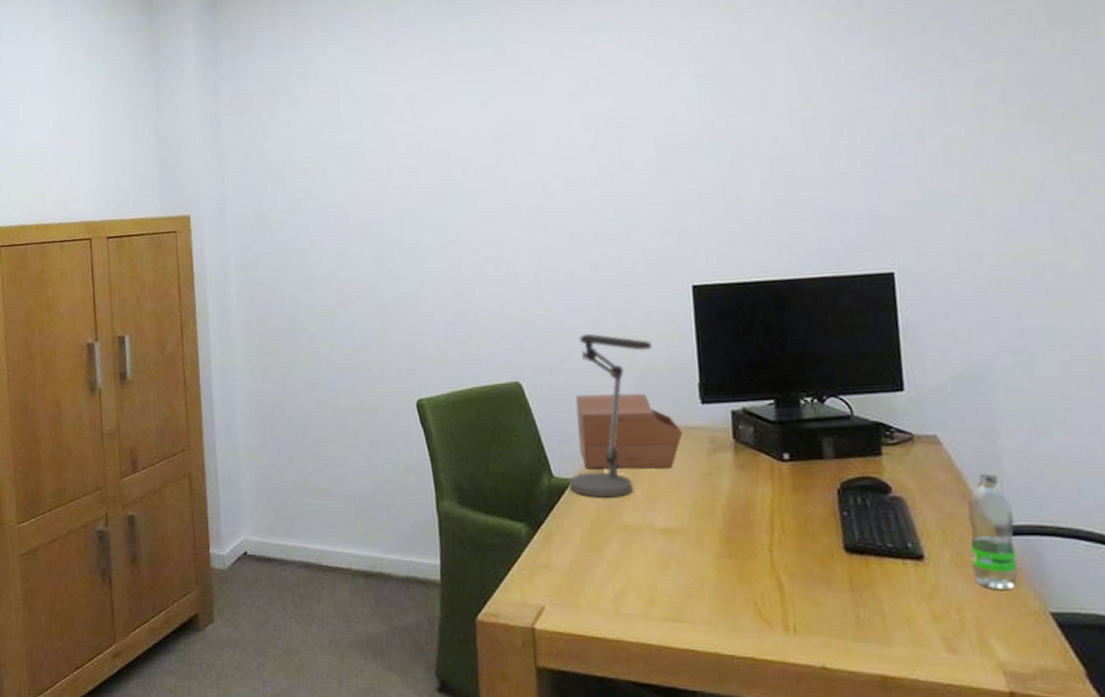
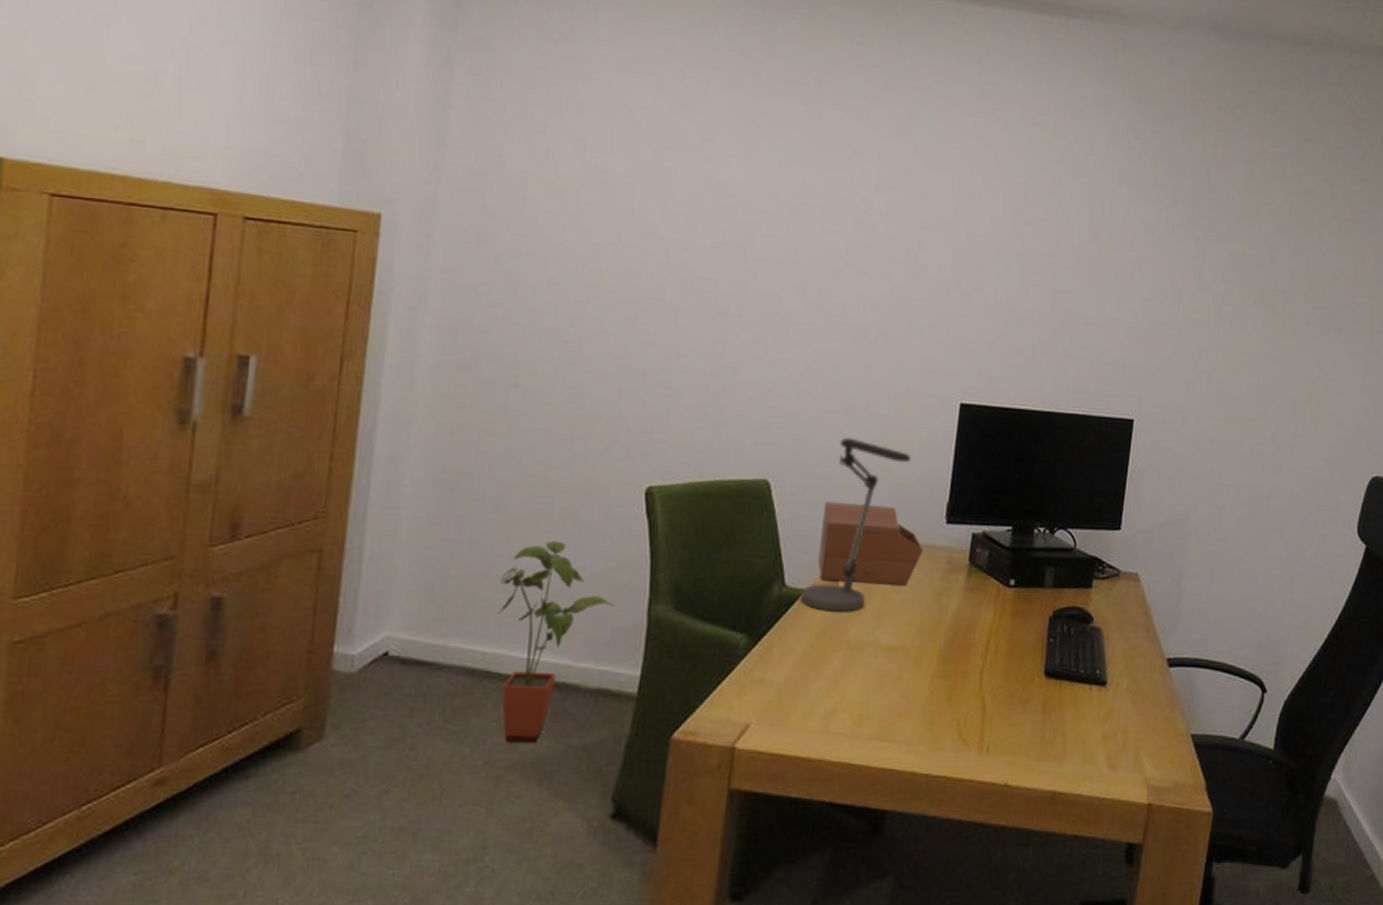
house plant: none [317,452,409,625] -> present [496,540,615,744]
bottle: present [968,474,1018,591] -> none [1141,611,1182,715]

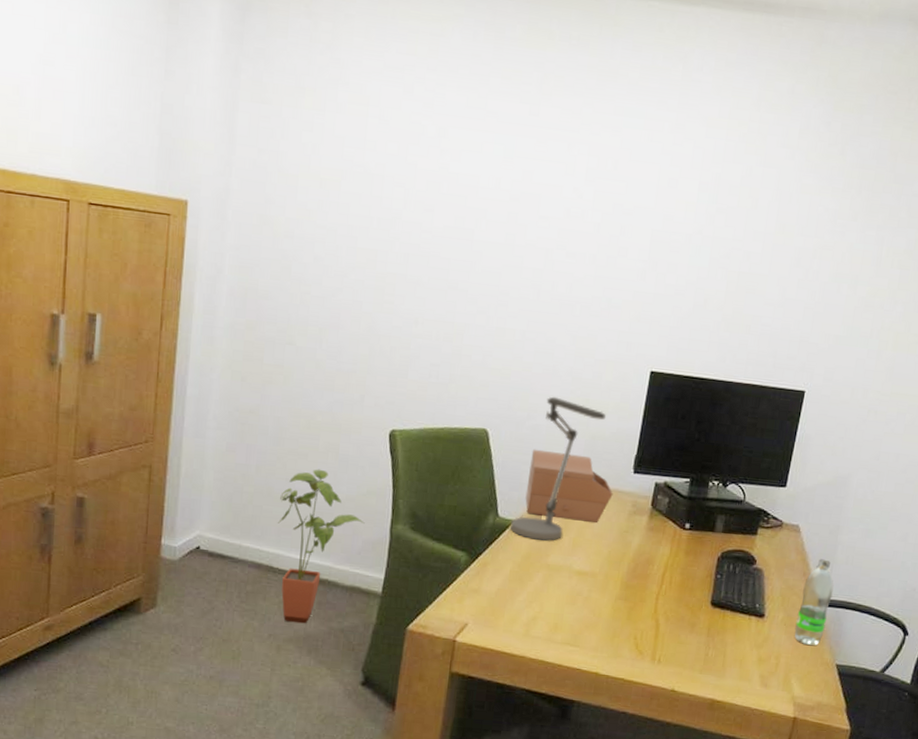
bottle: none [1141,611,1182,715] -> present [794,559,834,646]

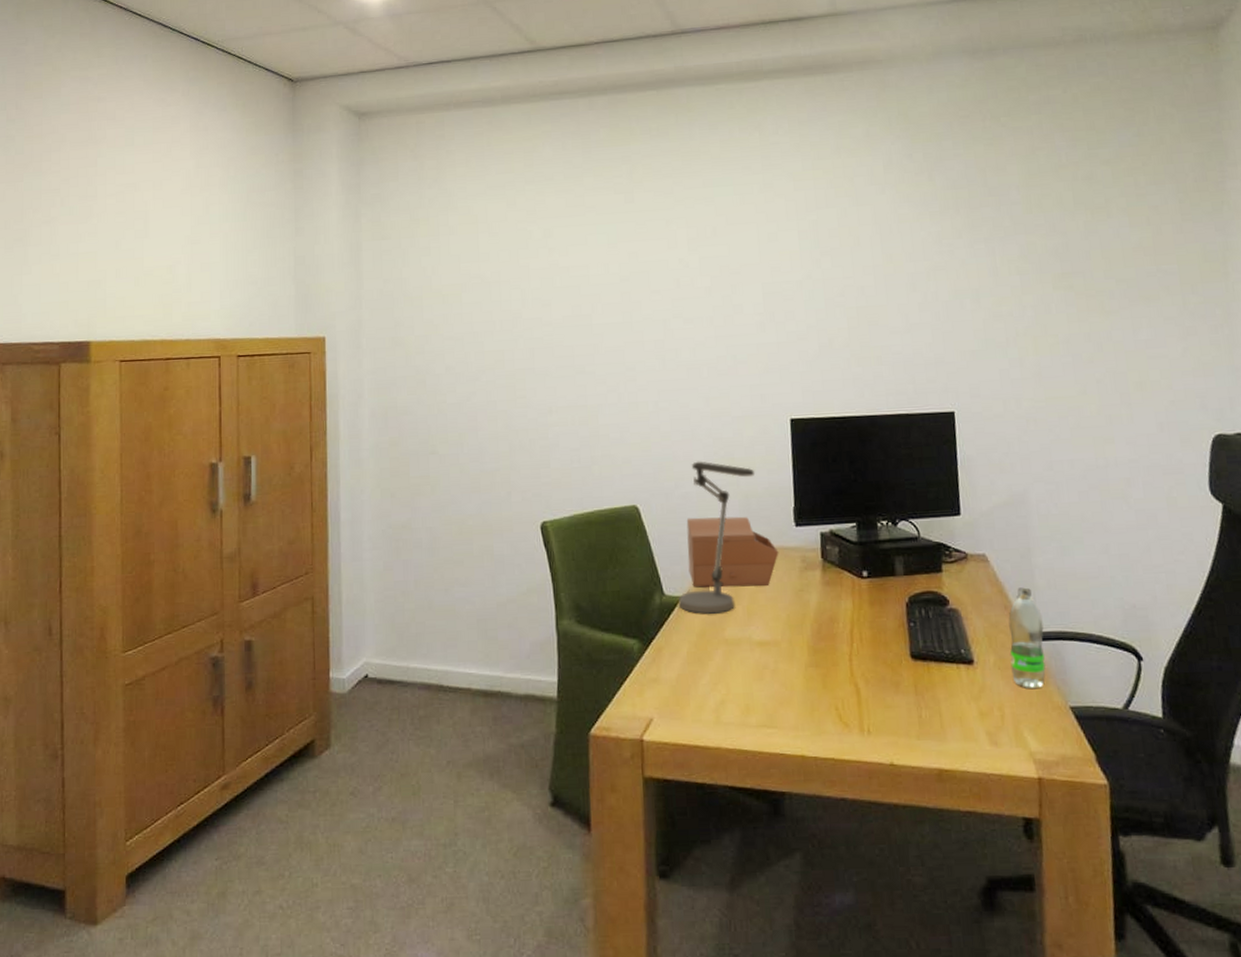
house plant: present [277,469,365,624] -> none [441,574,530,744]

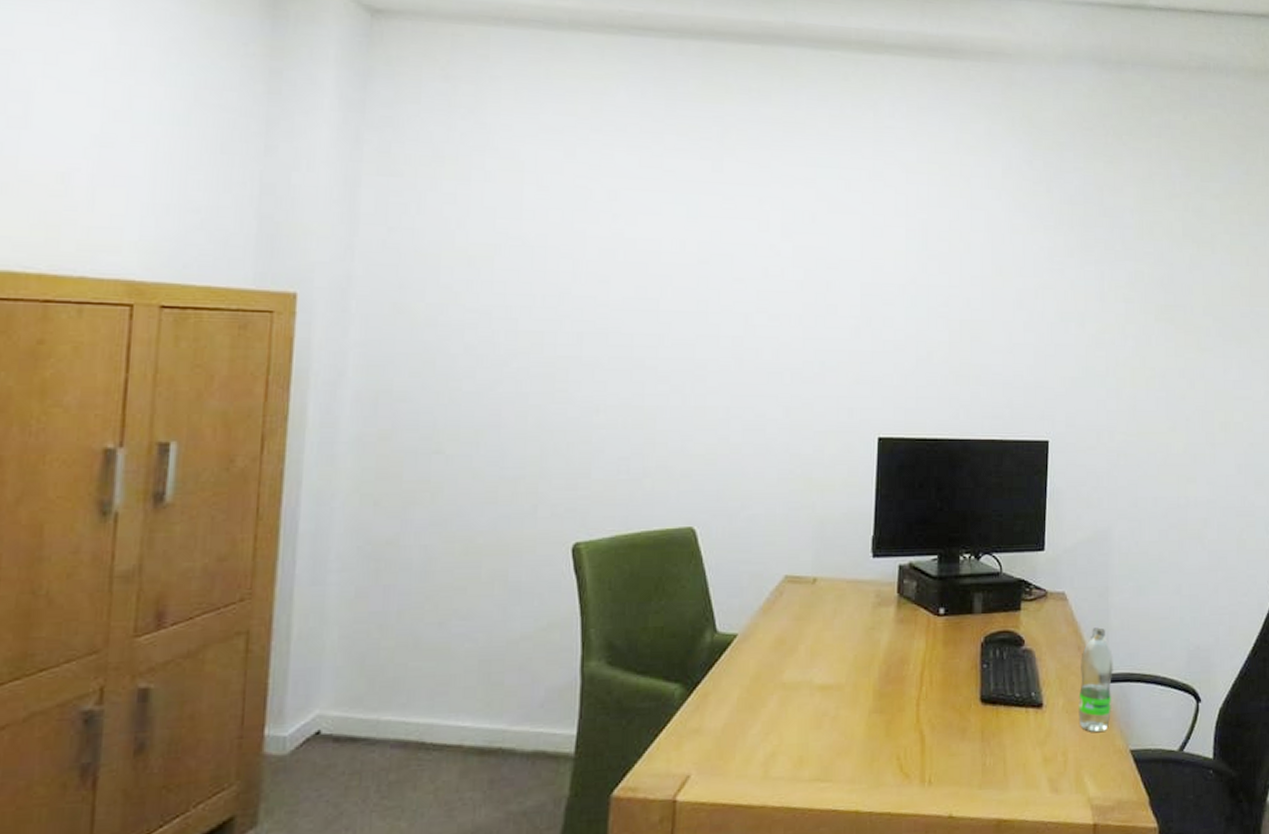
desk lamp: present [679,461,755,614] -> none [733,479,834,655]
sewing box: present [686,516,779,588] -> none [748,543,852,624]

